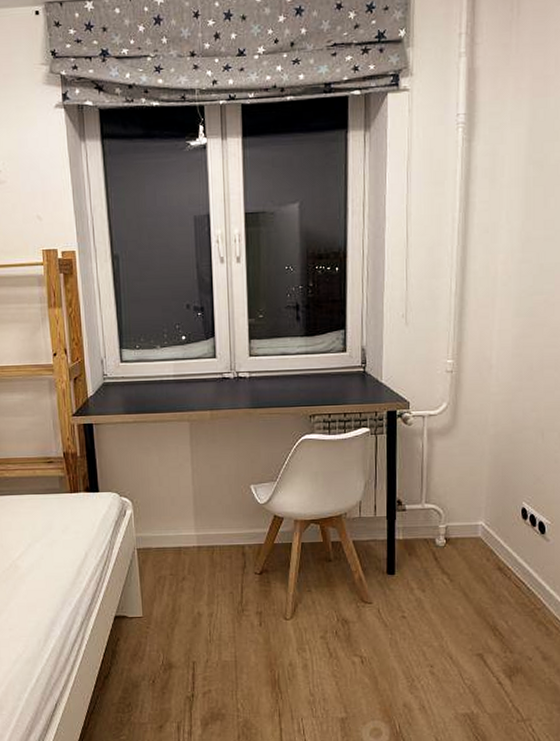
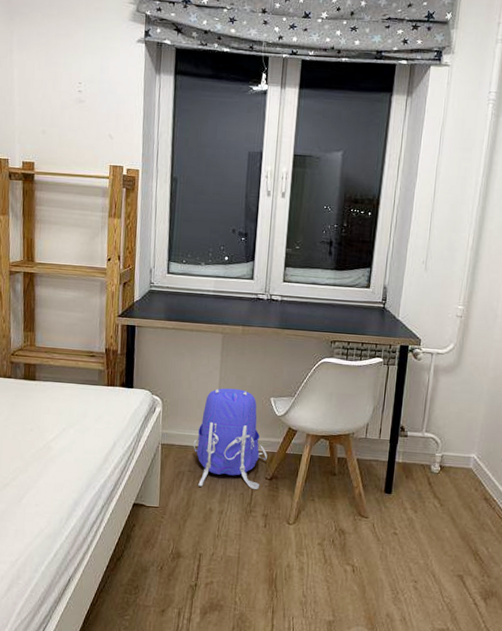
backpack: none [171,480,254,590] -> present [193,388,267,489]

